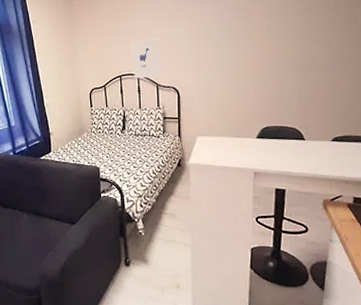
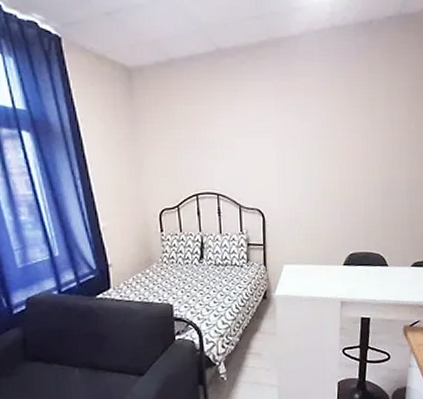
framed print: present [132,38,160,79] -> none [210,152,243,199]

